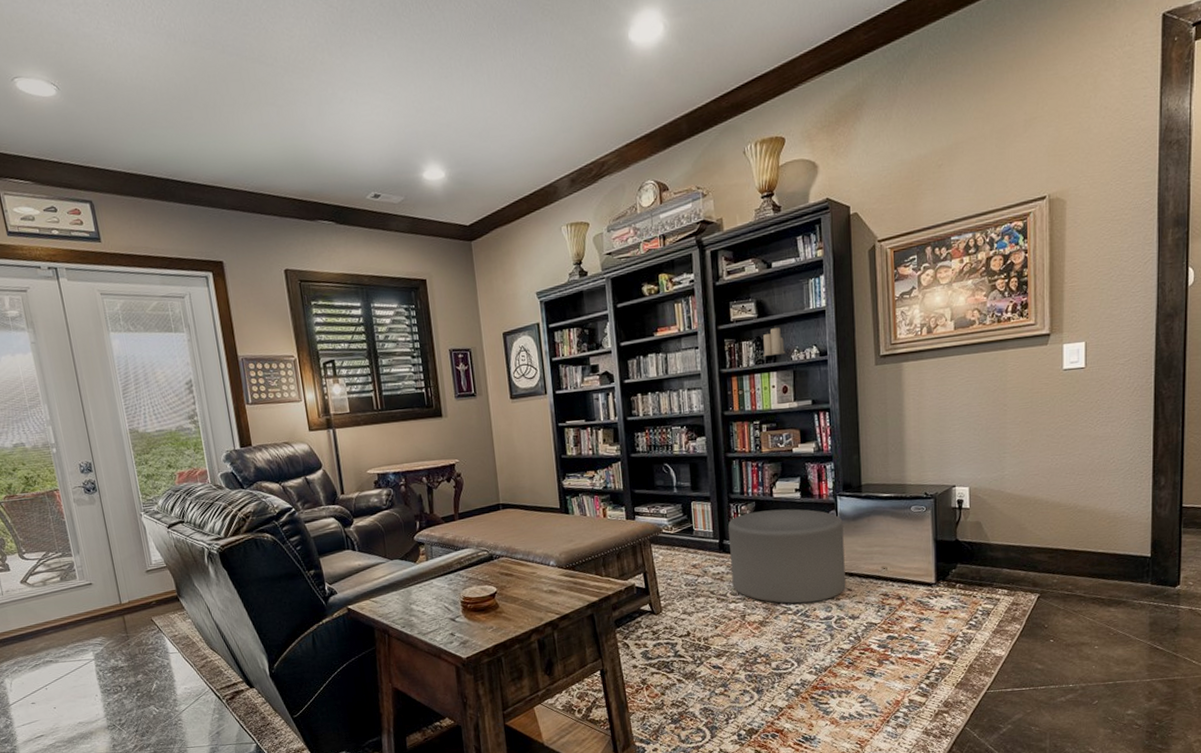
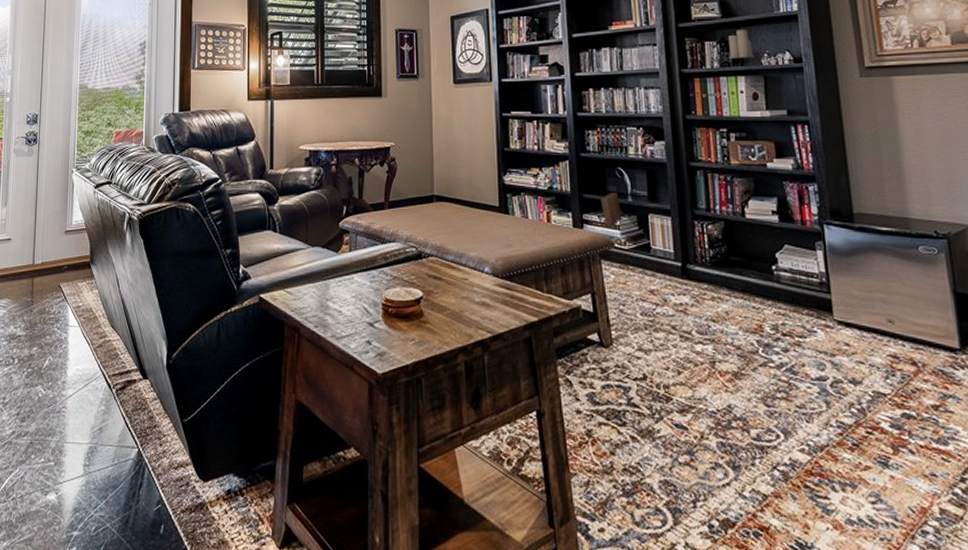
bookend: none [650,486,671,516] -> present [601,193,624,227]
pouf: present [728,509,846,604] -> none [692,233,842,355]

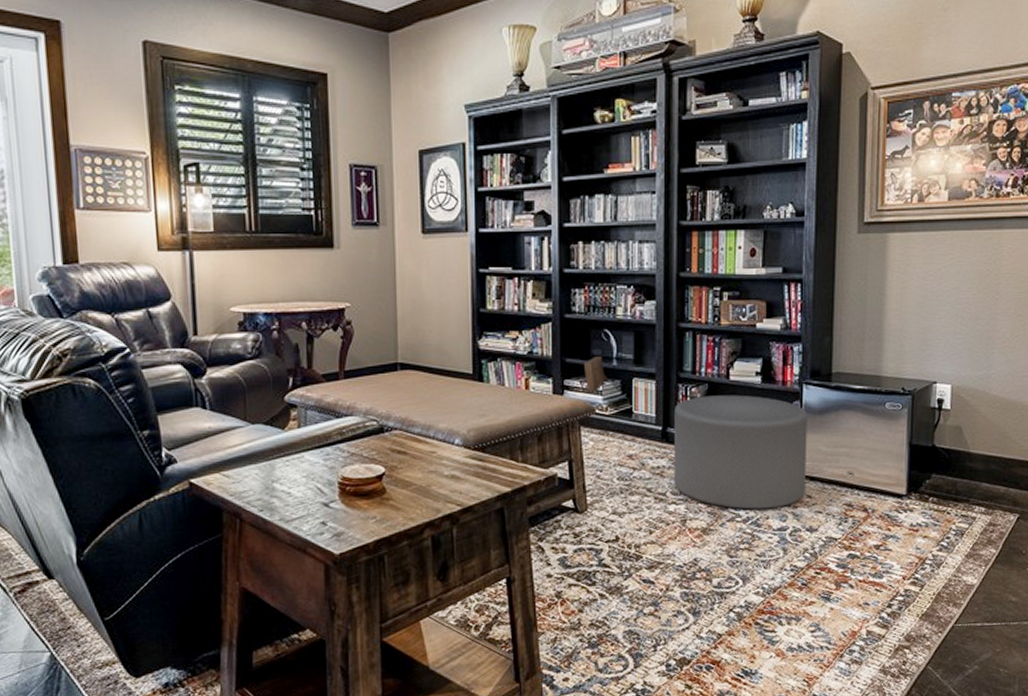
pouf: none [692,233,842,355] -> present [674,394,808,510]
candle: present [728,28,755,58] -> none [731,176,757,210]

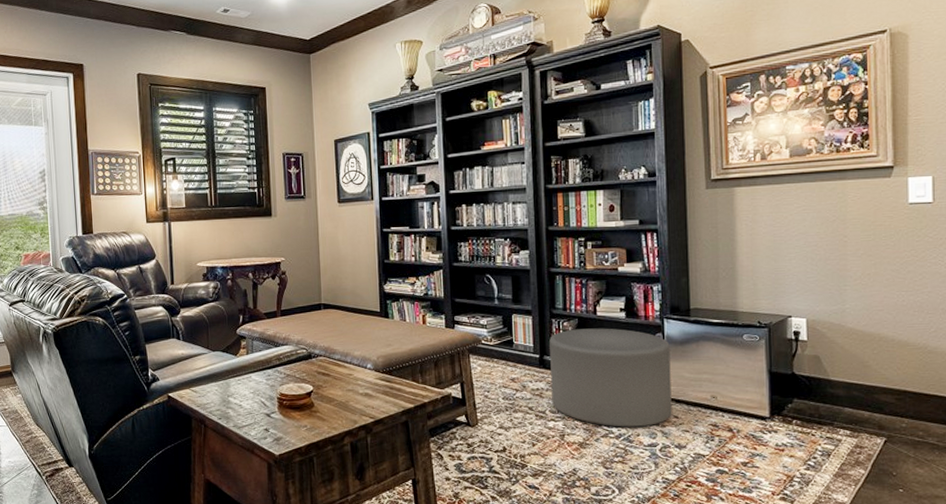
bookend: present [584,357,608,392] -> none [471,297,491,326]

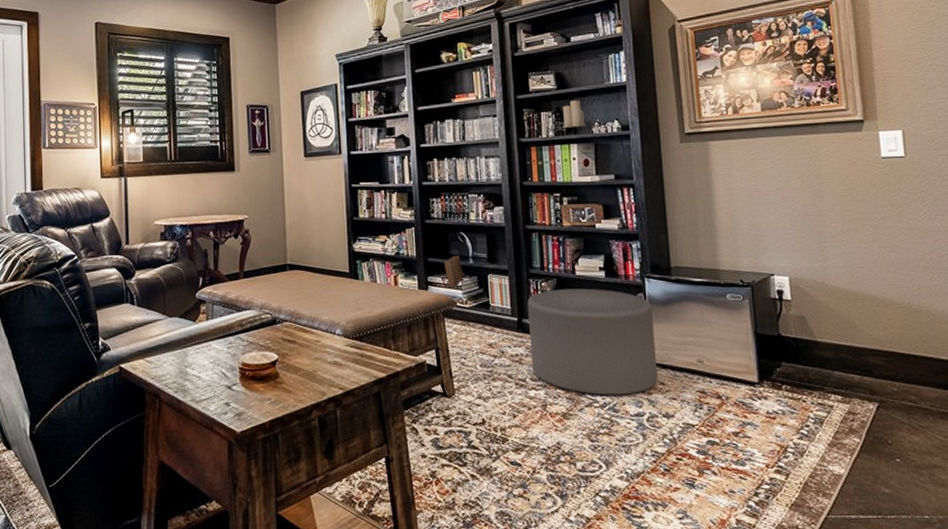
bookend: none [471,297,491,326] -> present [444,256,466,287]
candle: none [590,146,613,174] -> present [563,99,586,128]

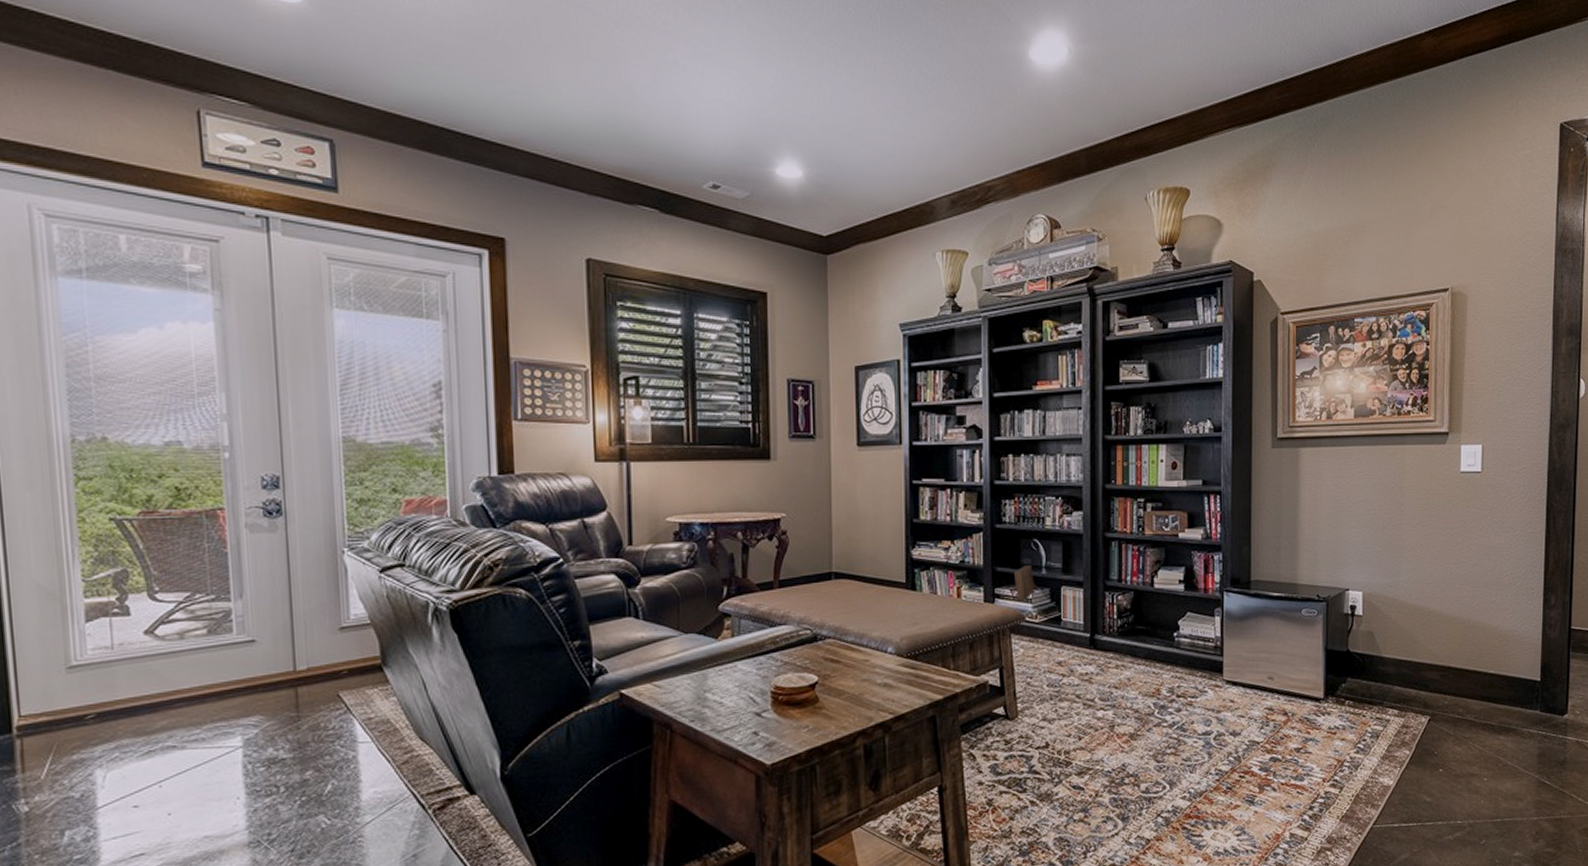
pouf: present [527,288,658,396] -> none [1102,602,1229,715]
candle: present [563,99,586,128] -> none [1153,394,1177,426]

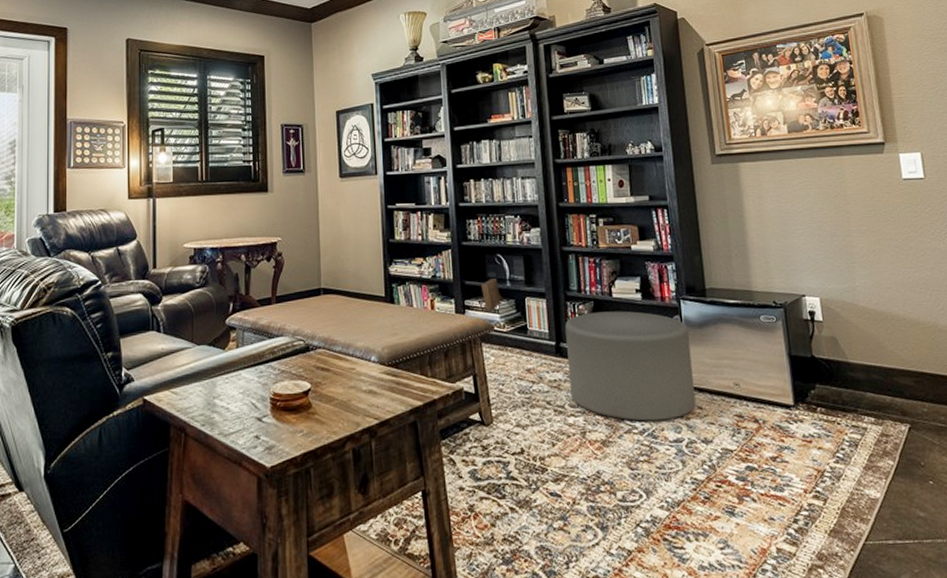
pouf: none [1102,602,1229,715] -> present [565,311,696,421]

